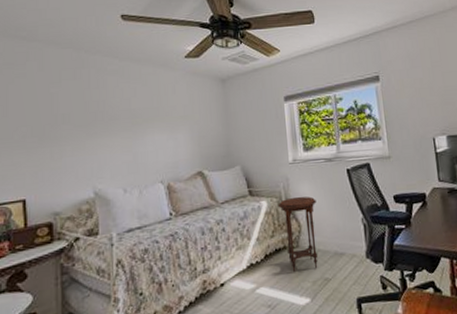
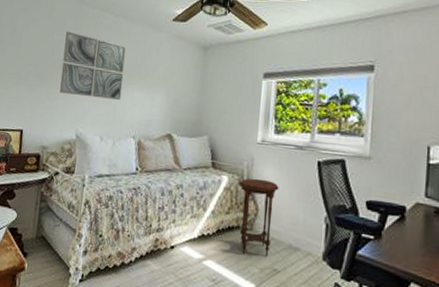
wall art: none [64,82,141,151] -> present [60,31,126,100]

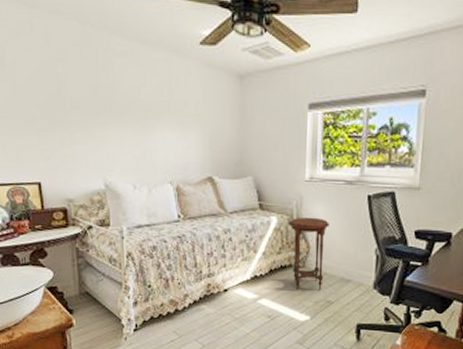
wall art: present [60,31,126,100] -> none [71,61,151,142]

